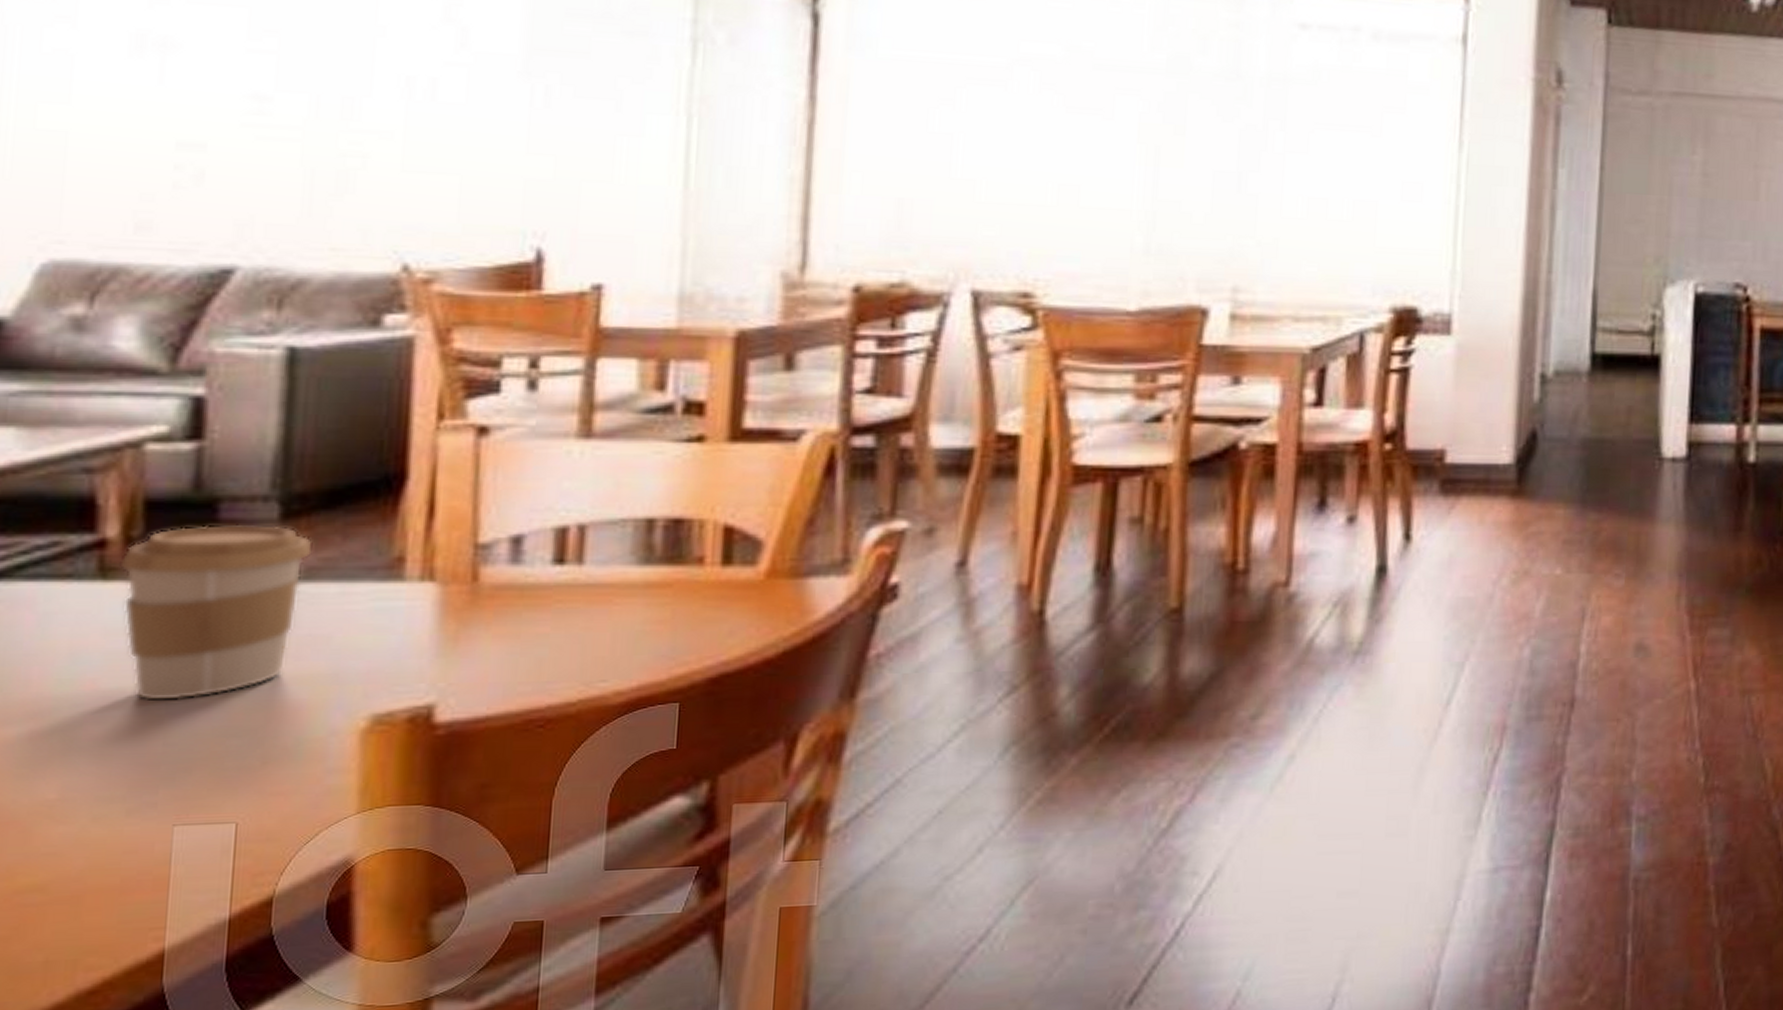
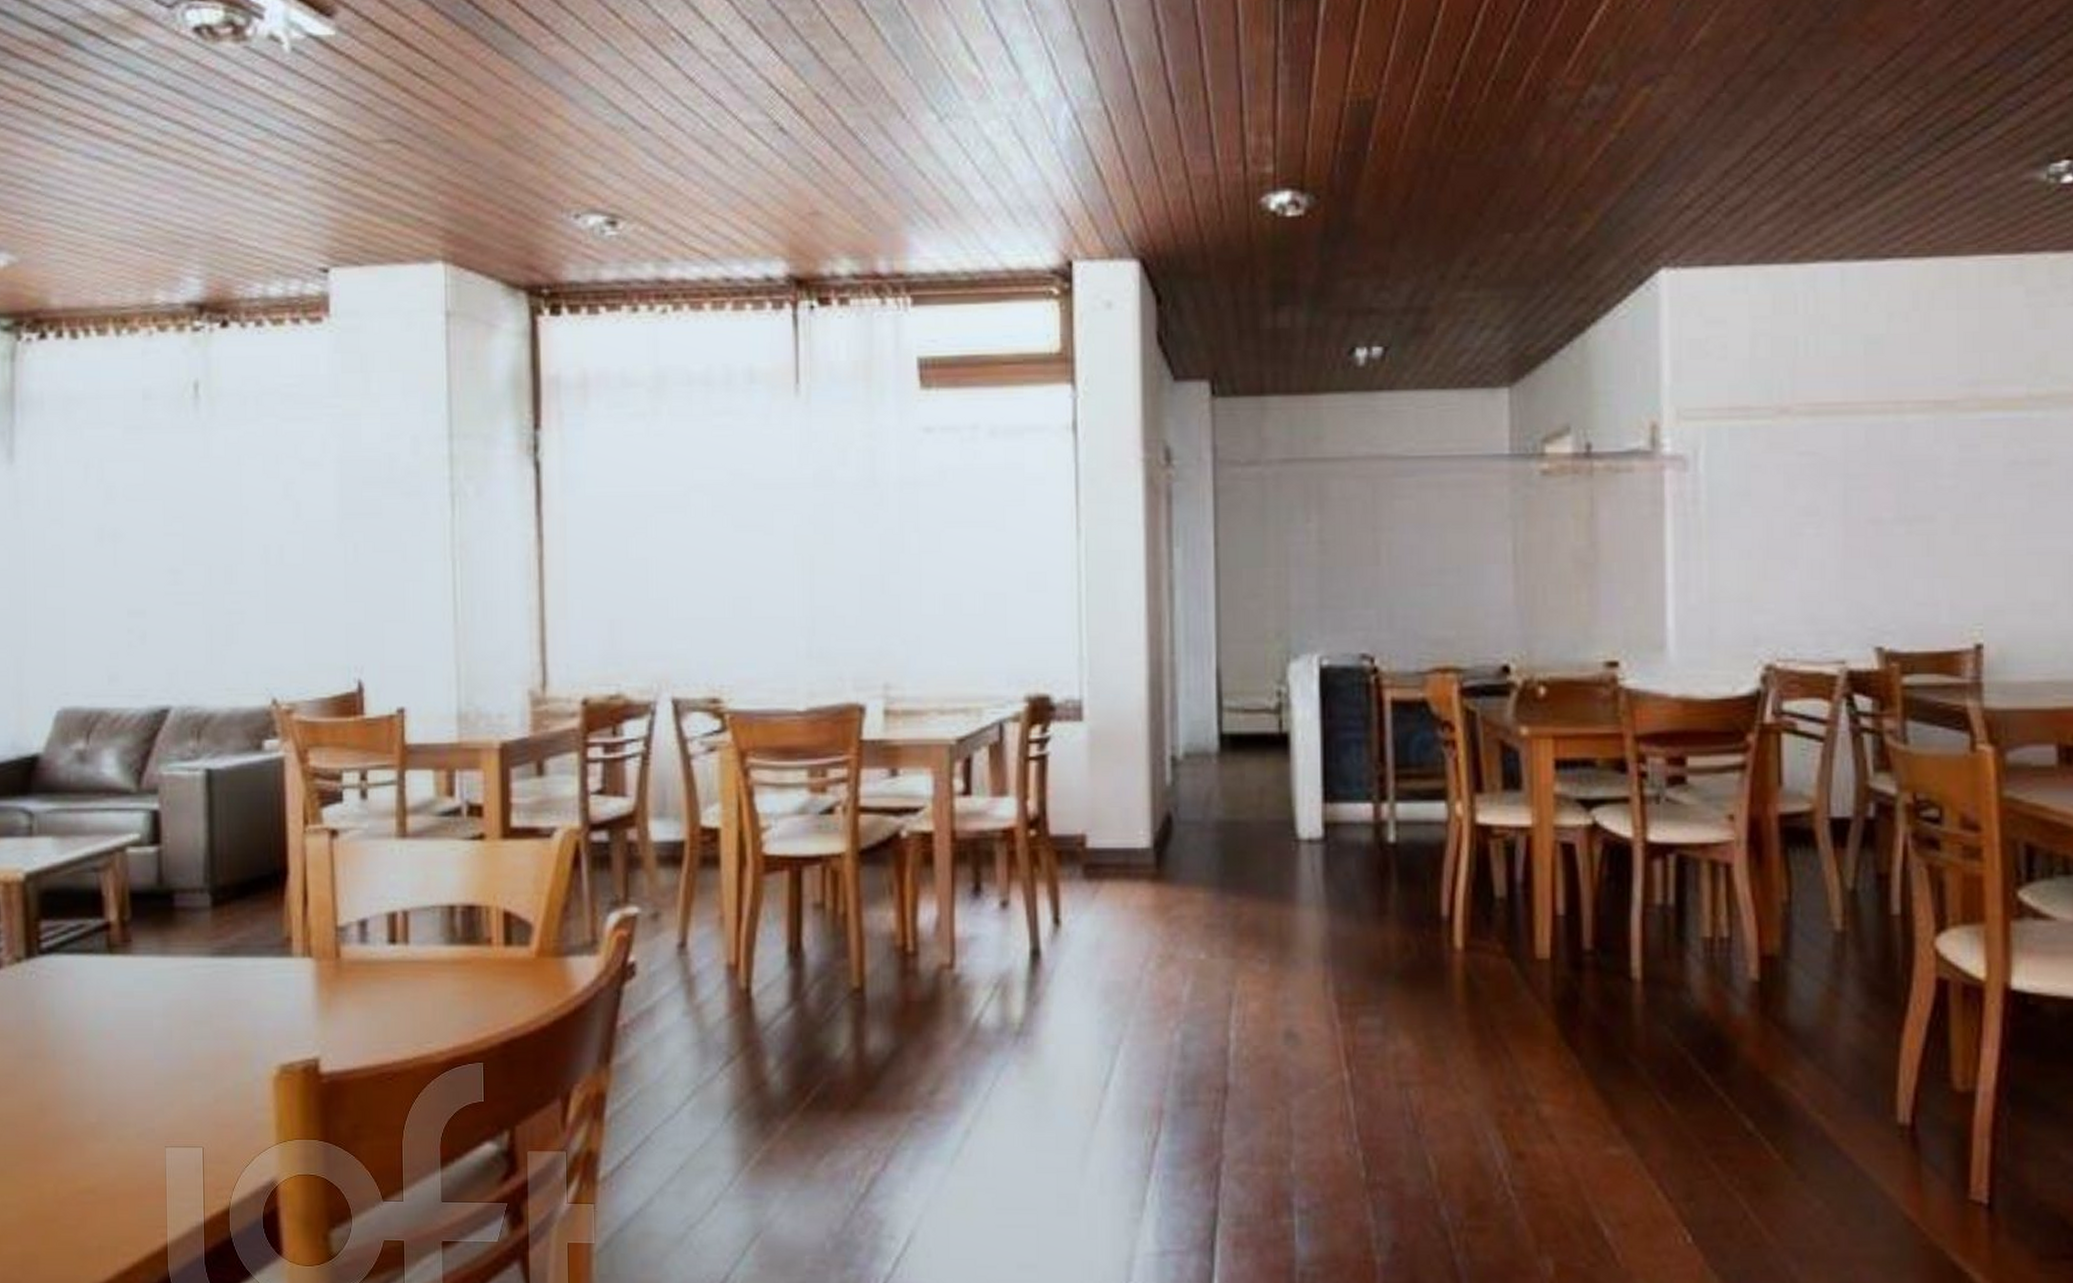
coffee cup: present [119,524,314,702] -> none [119,911,234,1050]

